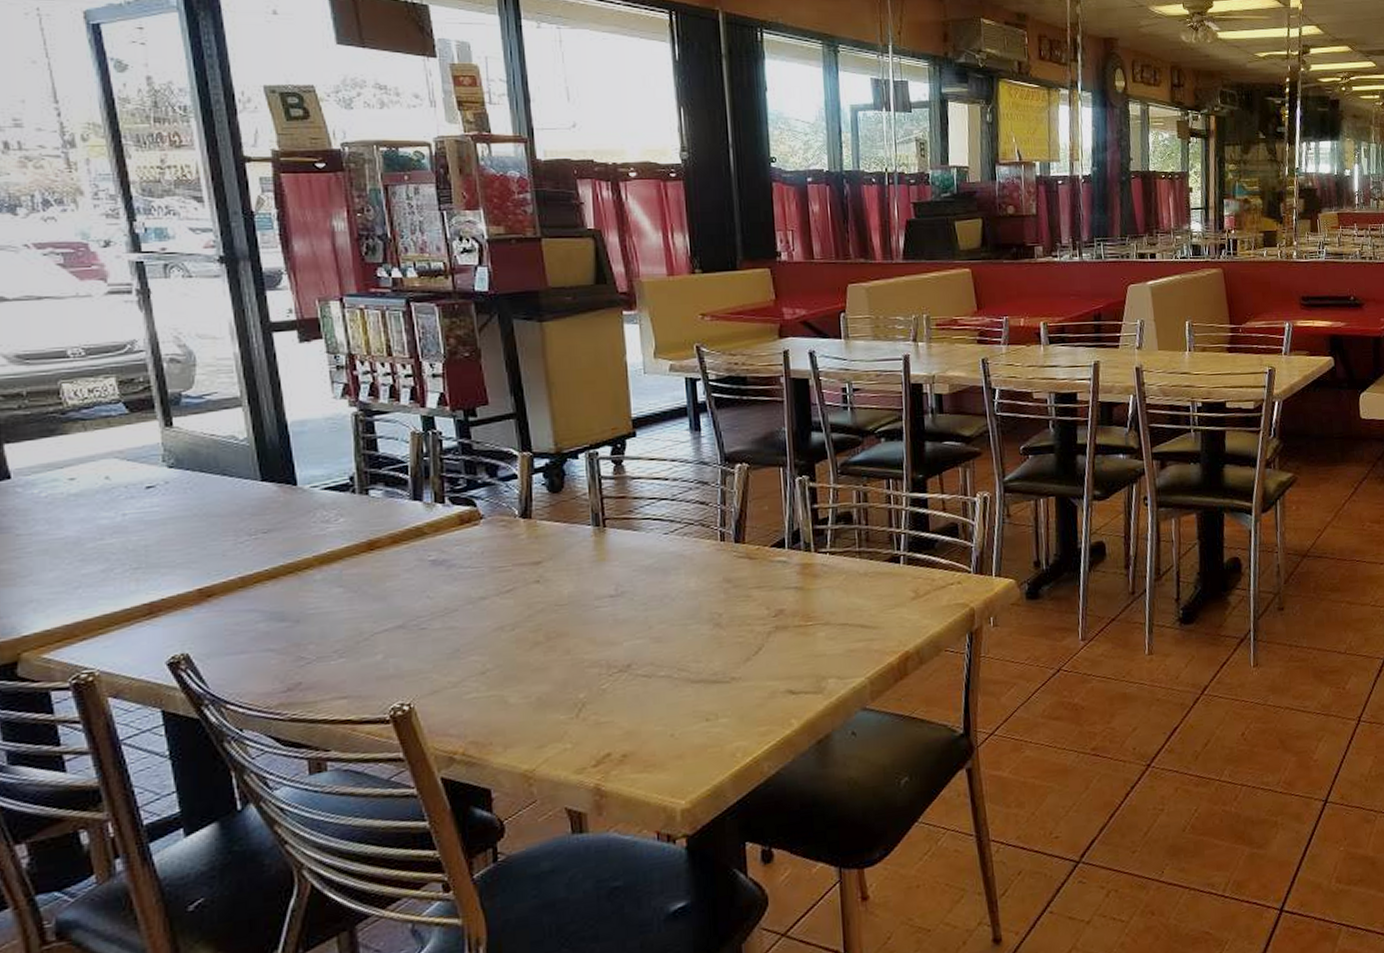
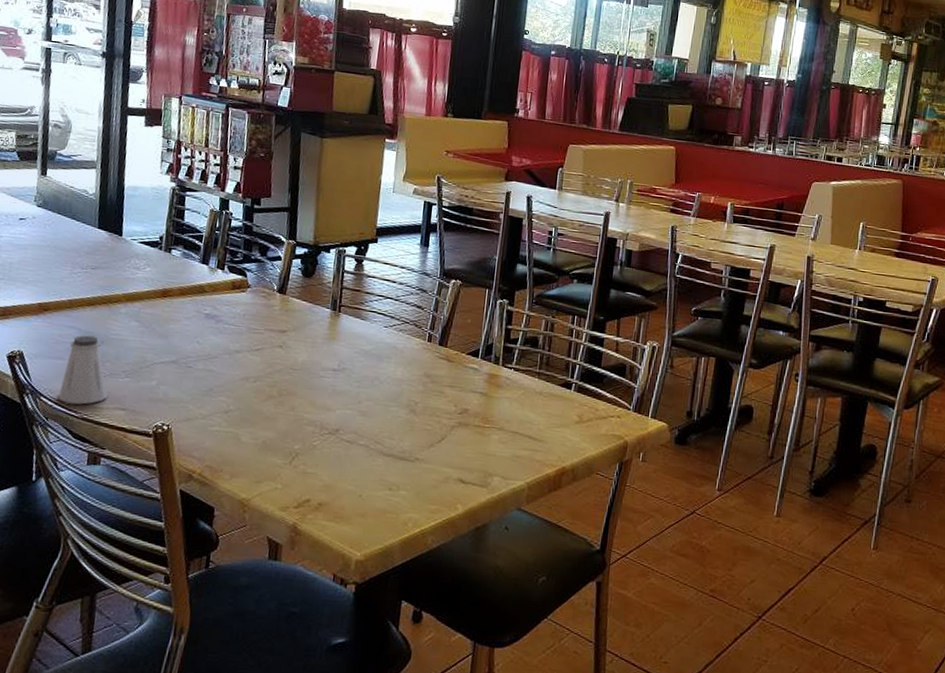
saltshaker: none [251,615,319,706] -> present [58,335,108,405]

